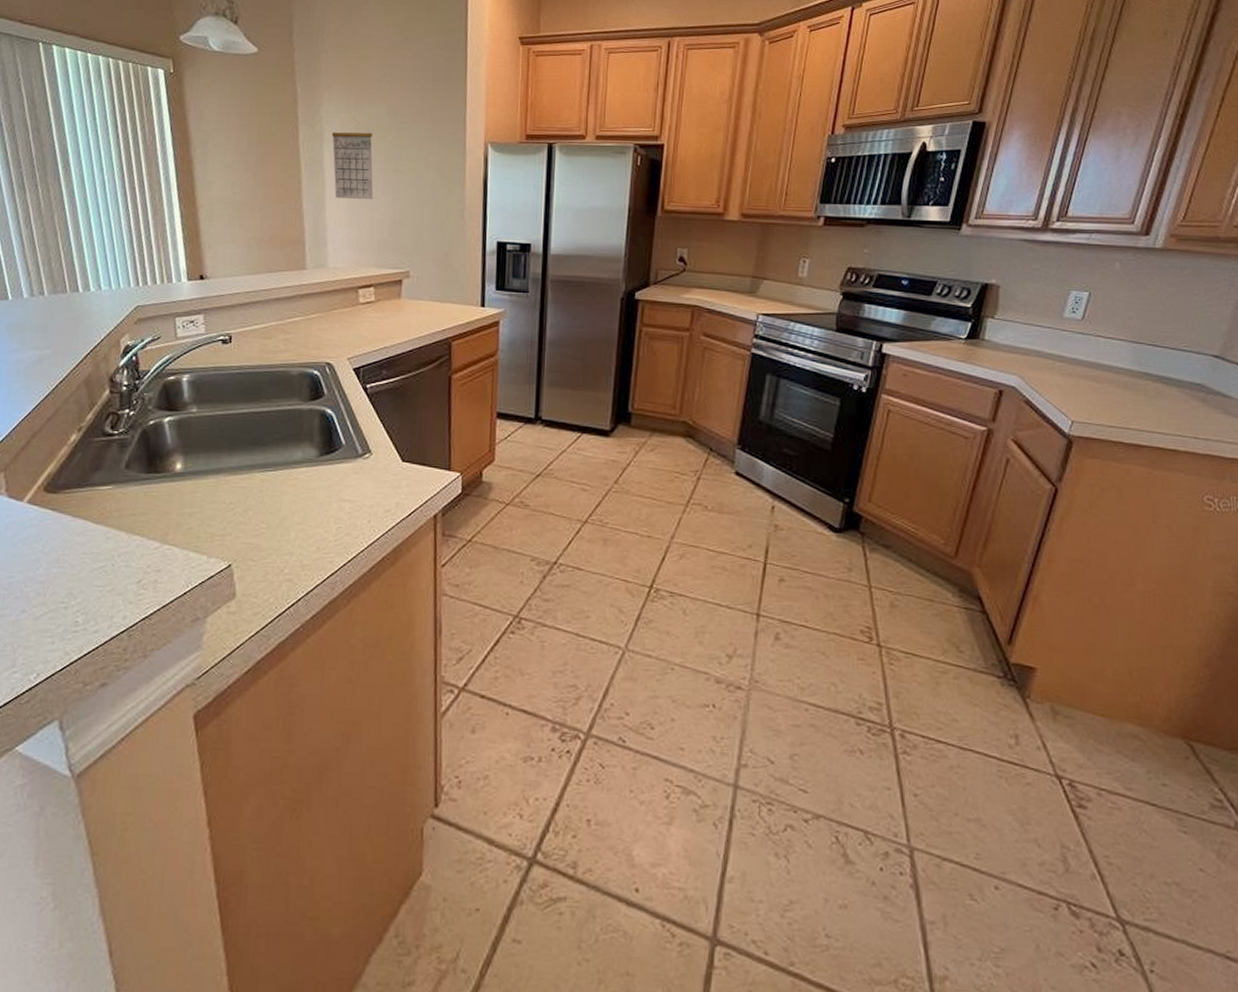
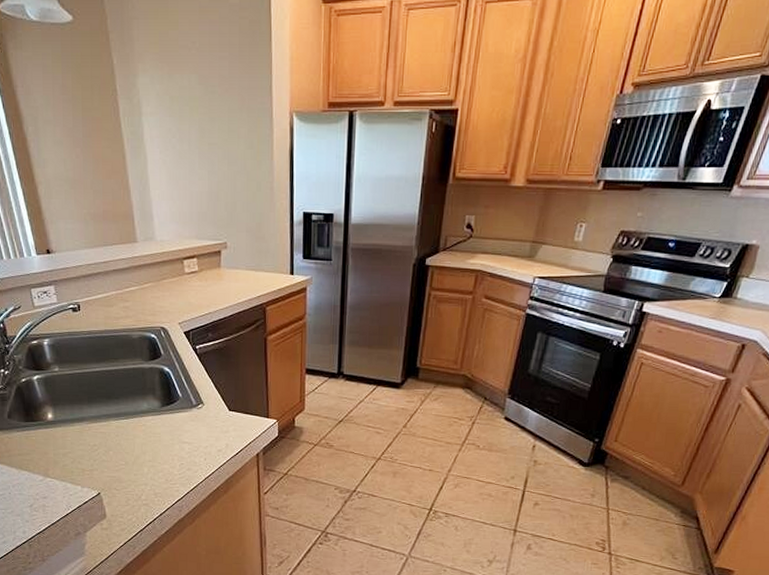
calendar: present [332,119,374,200] -> none [149,90,191,174]

